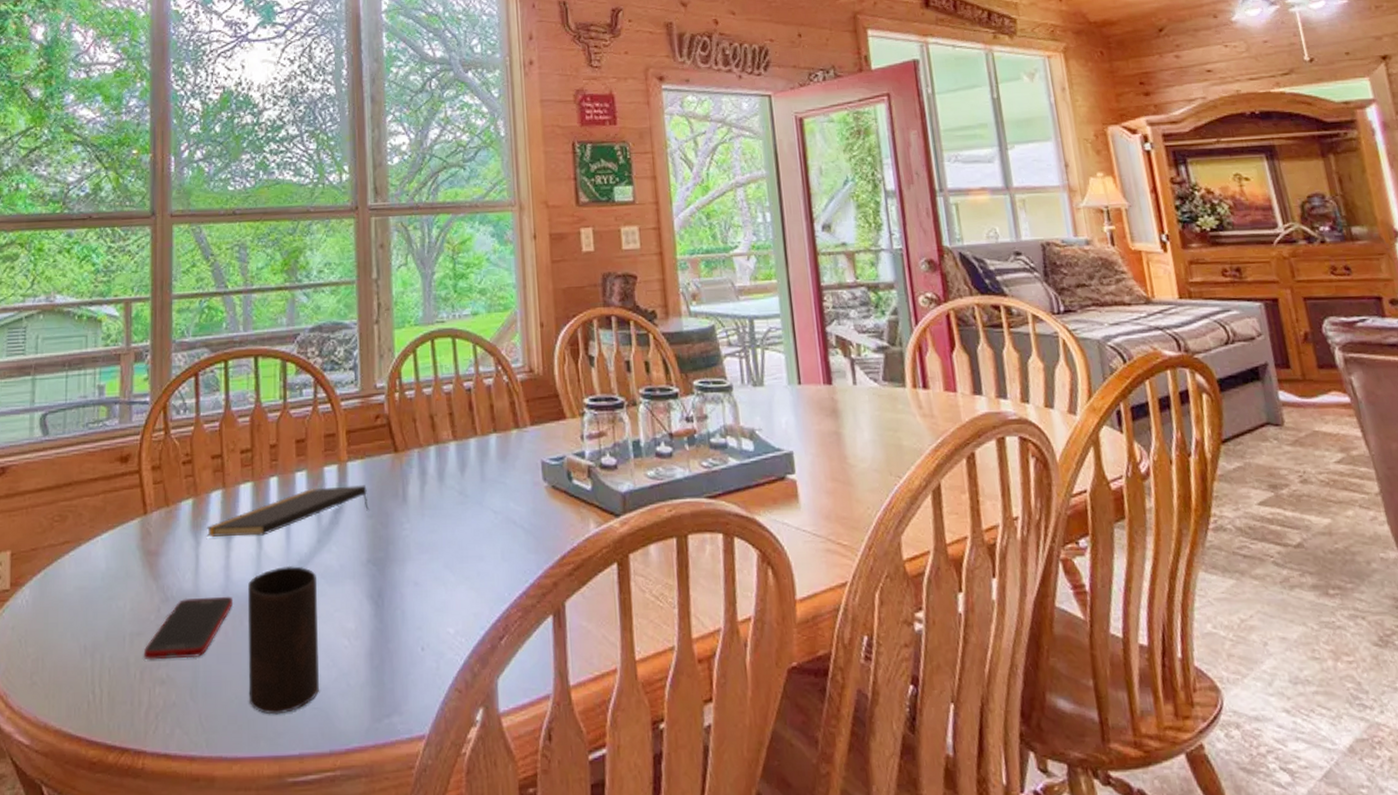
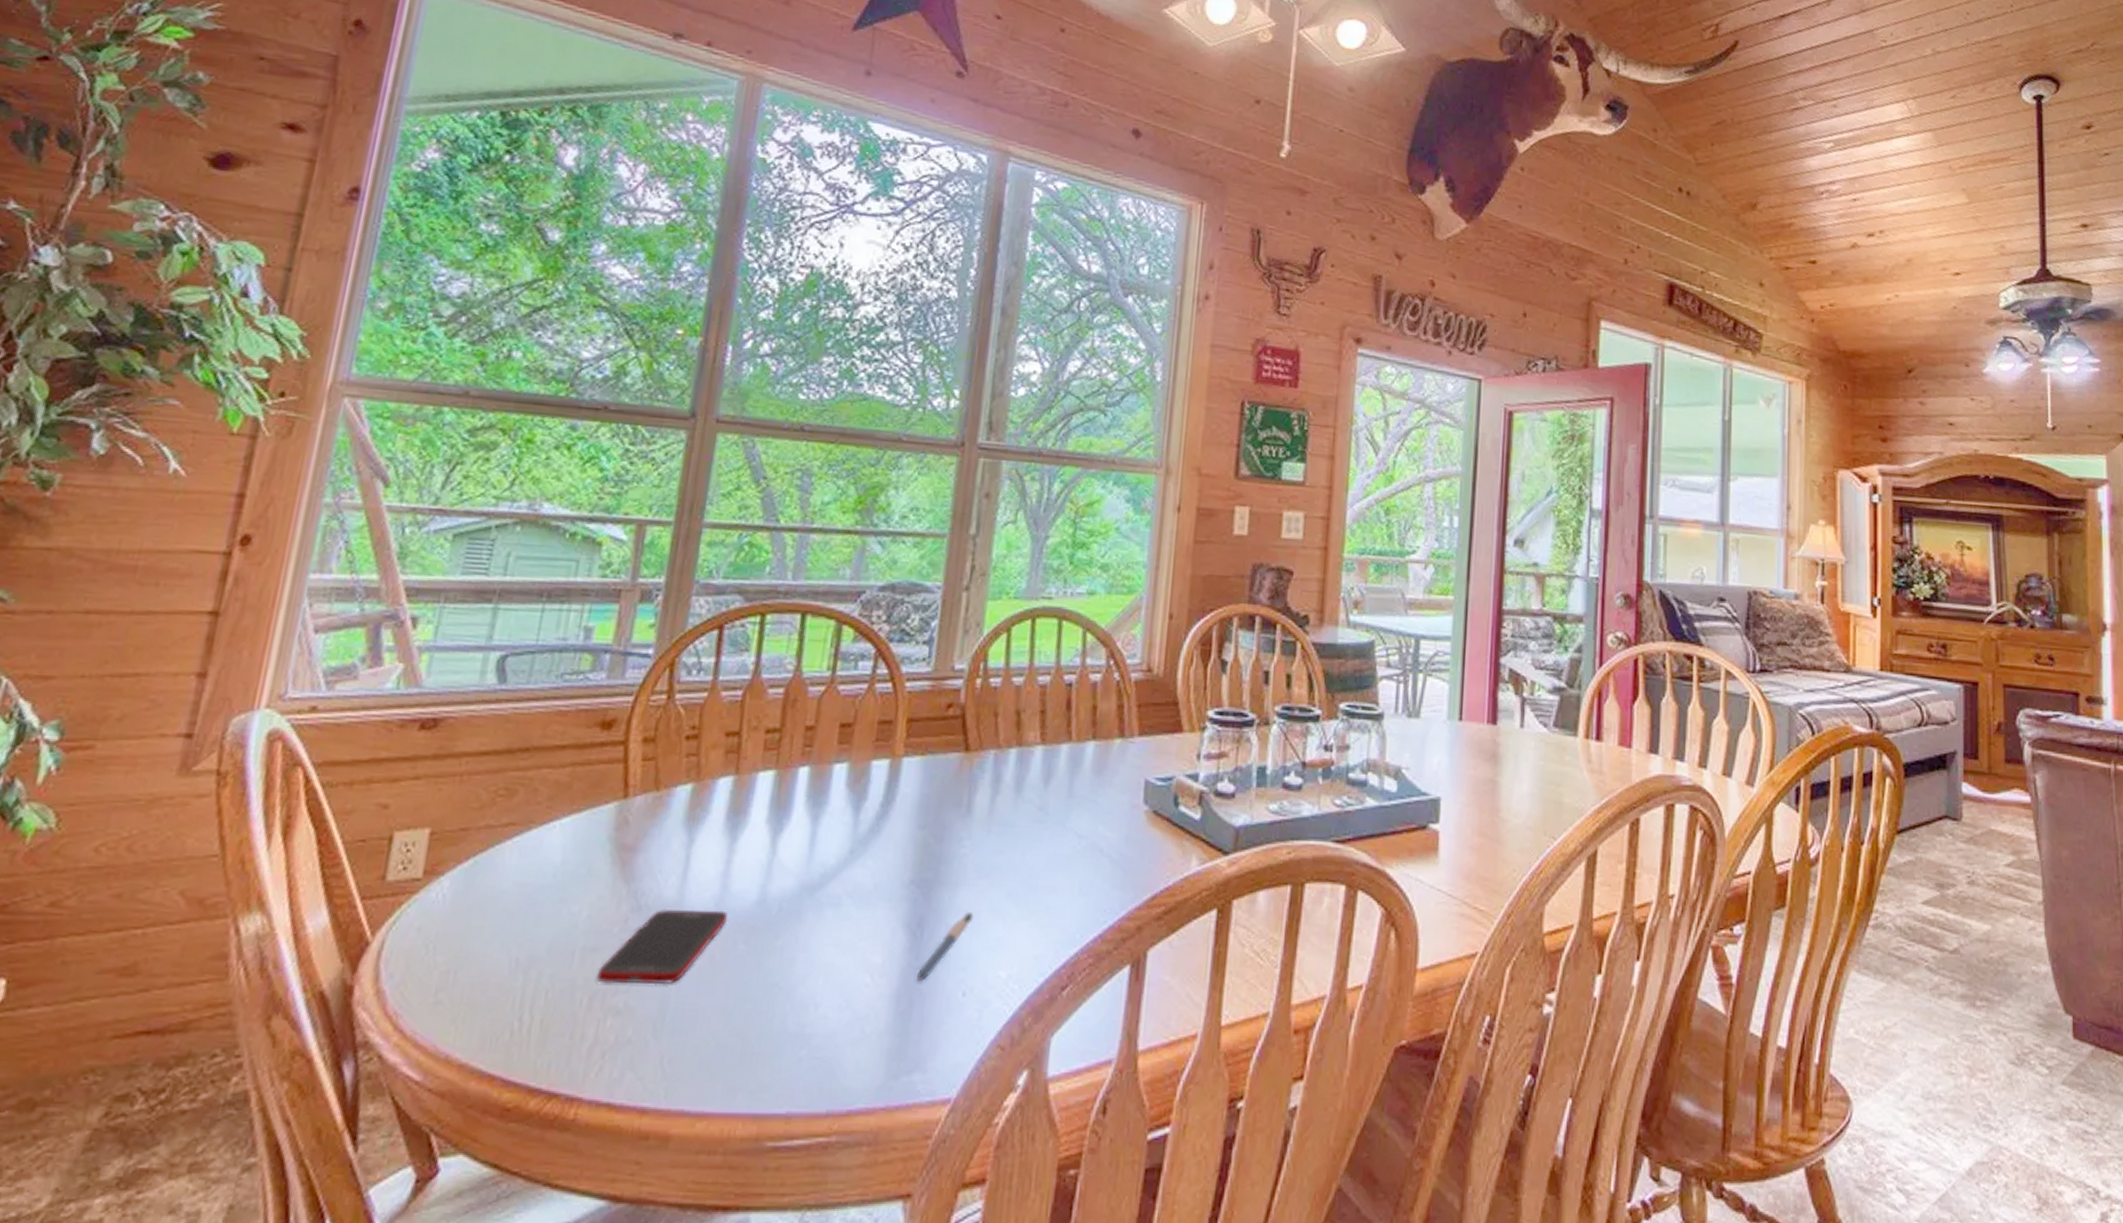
notepad: present [206,485,369,537] -> none [705,785,923,839]
cup: present [248,566,319,715] -> none [730,879,842,1063]
pen: none [384,582,421,642] -> present [917,912,974,983]

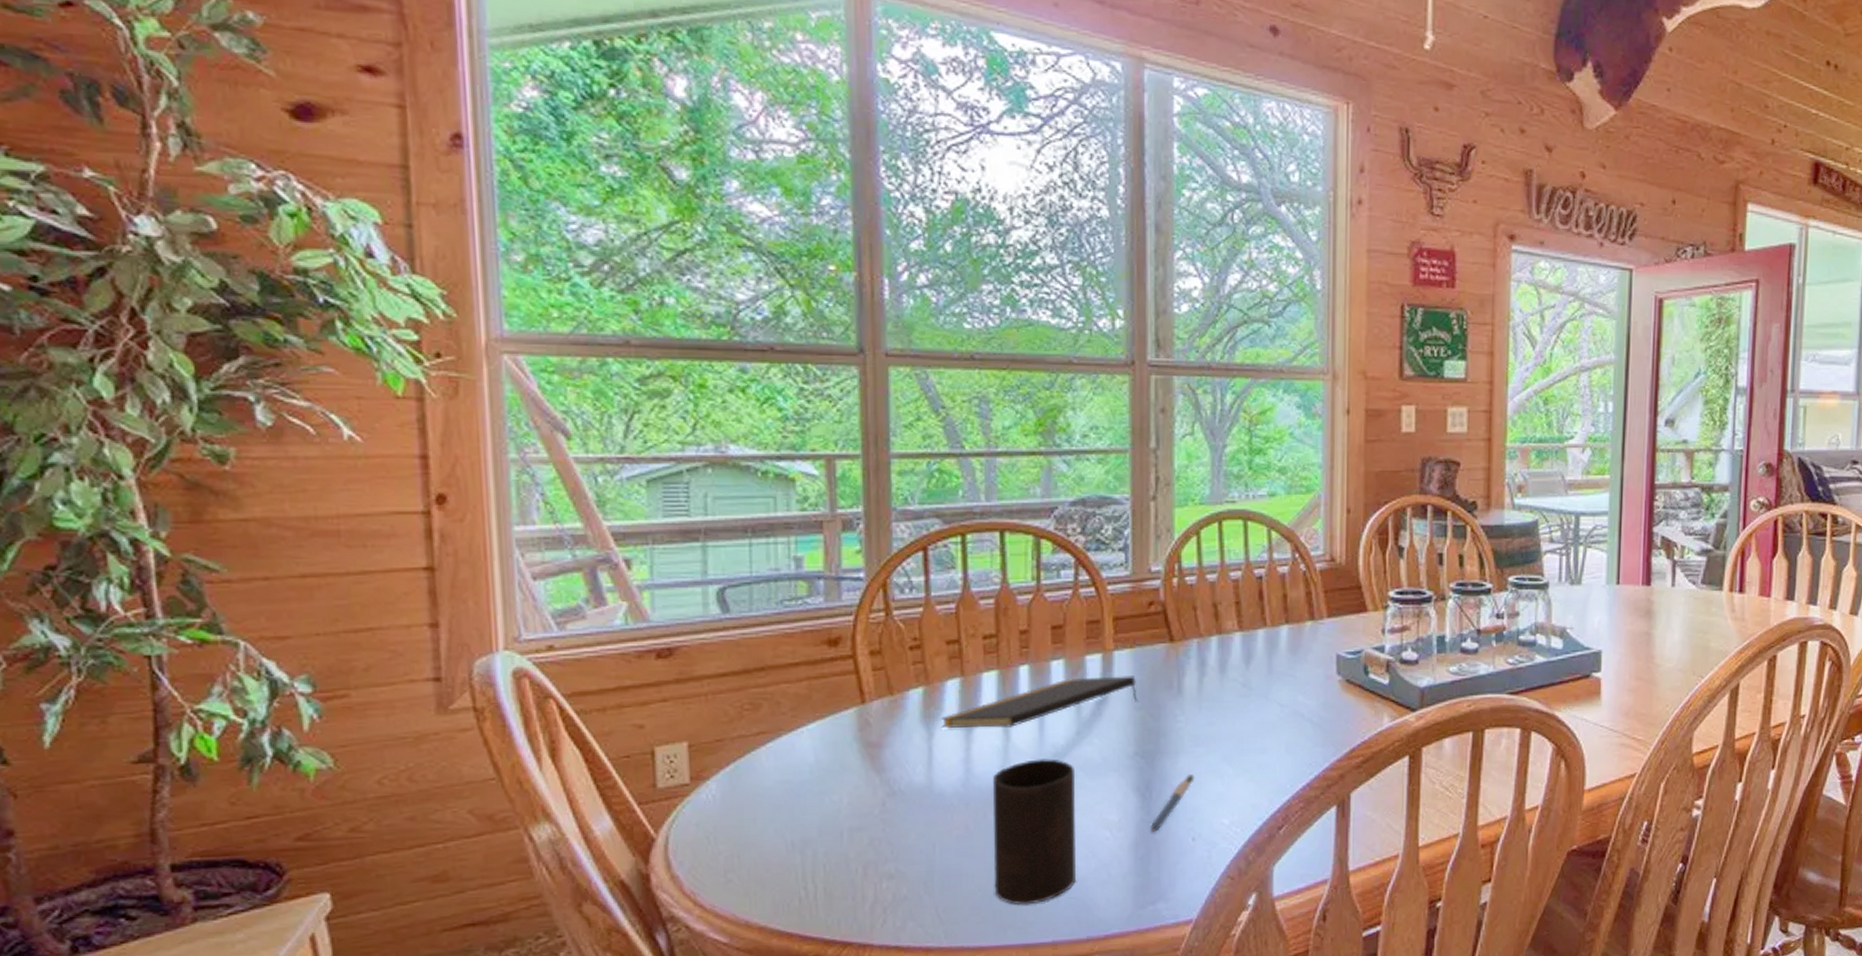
cell phone: present [596,908,728,985] -> none [866,789,976,855]
notepad: none [705,785,923,839] -> present [941,676,1137,728]
cup: none [730,879,842,1063] -> present [993,759,1076,906]

